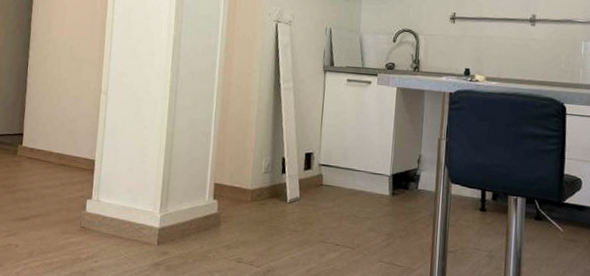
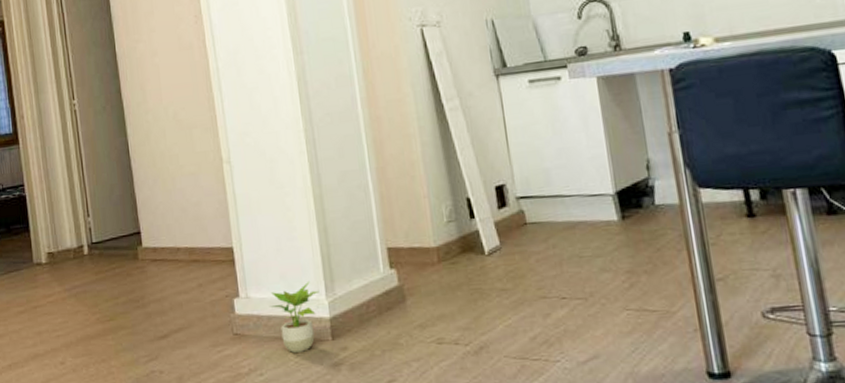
potted plant: none [114,196,156,250] -> present [270,280,320,353]

